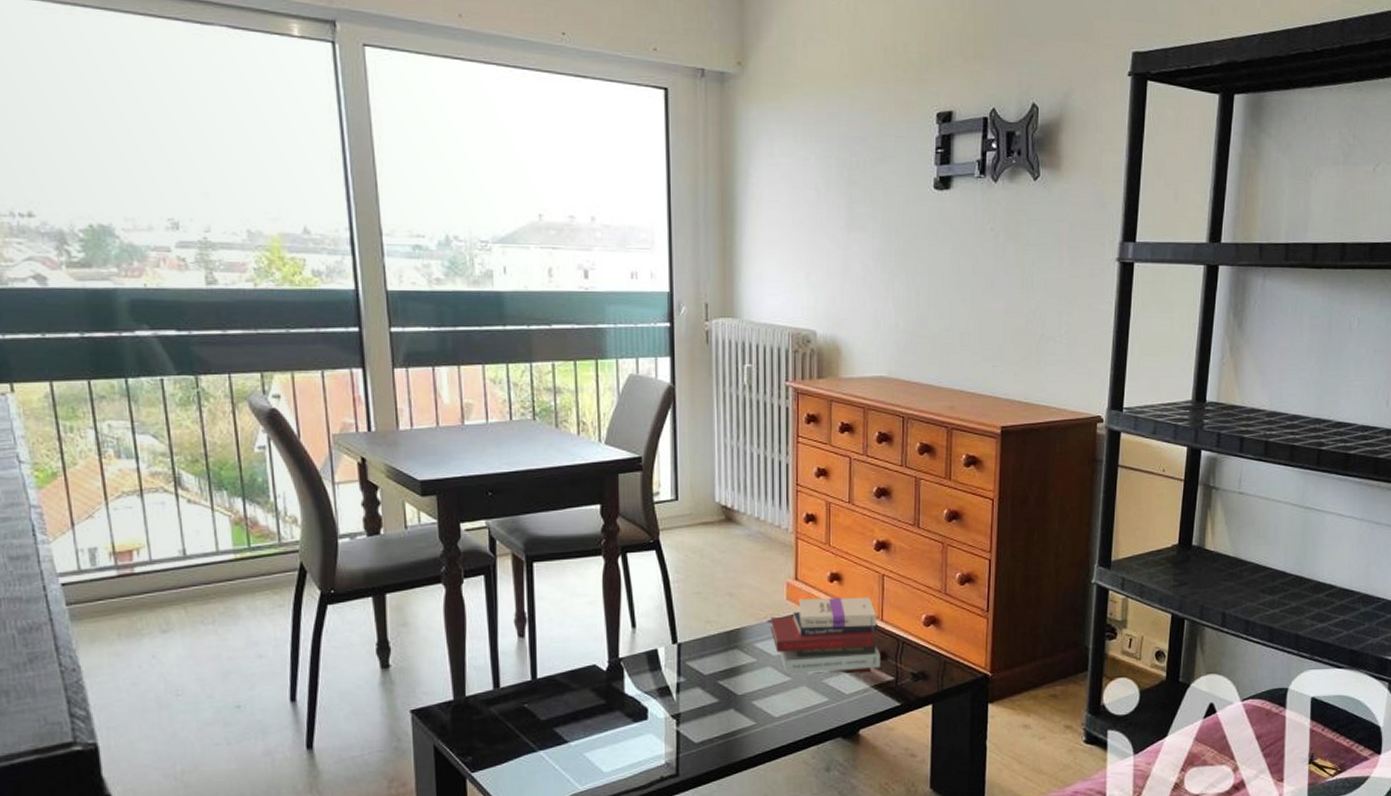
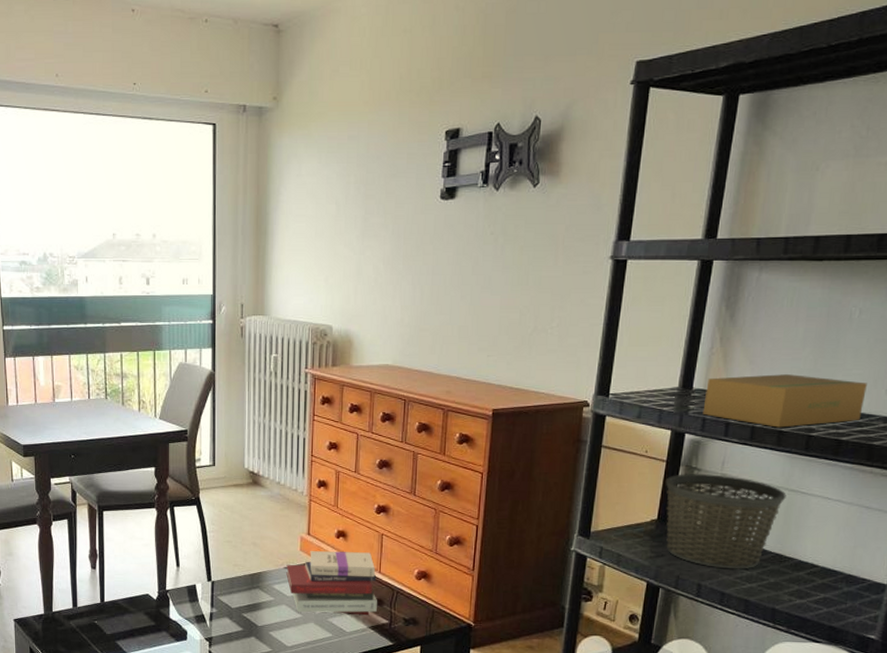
basket: none [1184,493,1302,595] -> present [665,474,786,569]
box: none [1217,386,1369,442] -> present [702,374,867,428]

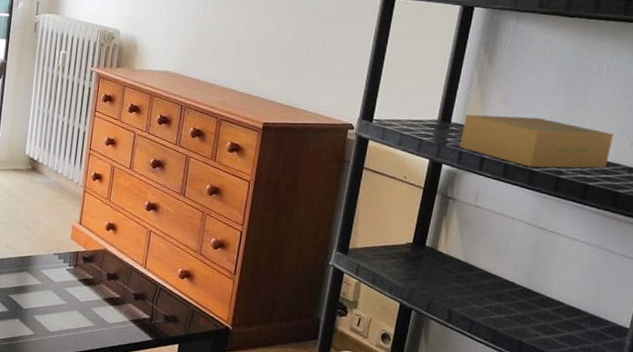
books: present [286,551,377,615] -> none [55,240,142,308]
basket: present [665,474,786,569] -> none [420,201,536,300]

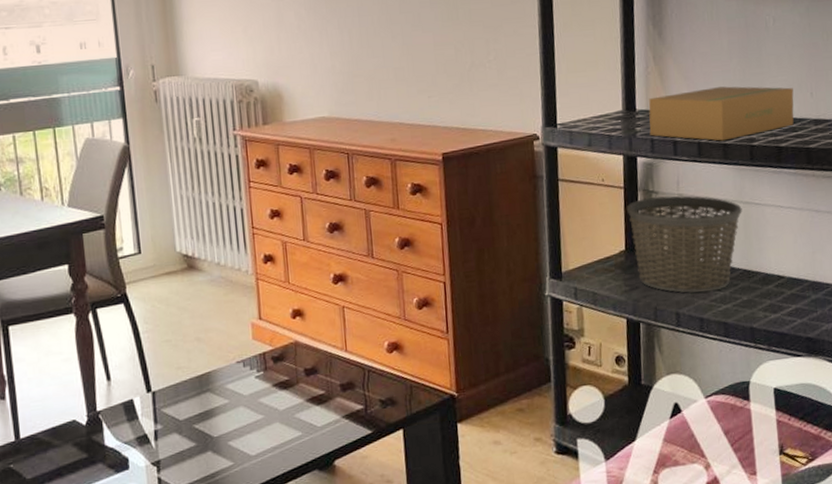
basket: none [420,201,536,300] -> present [626,195,742,293]

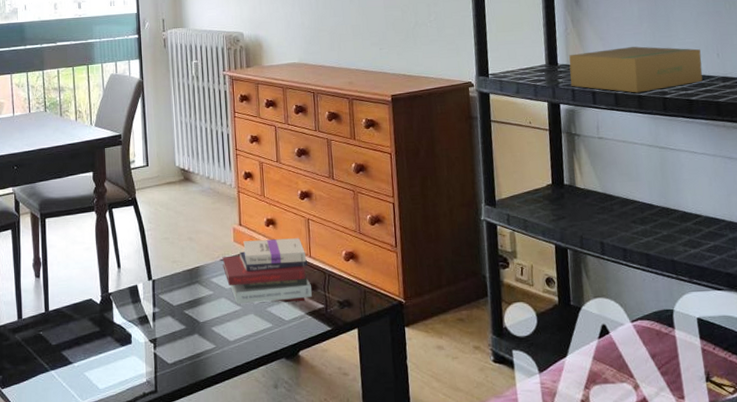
books: none [239,330,349,413] -> present [222,238,312,305]
basket: present [626,195,742,293] -> none [551,138,659,226]

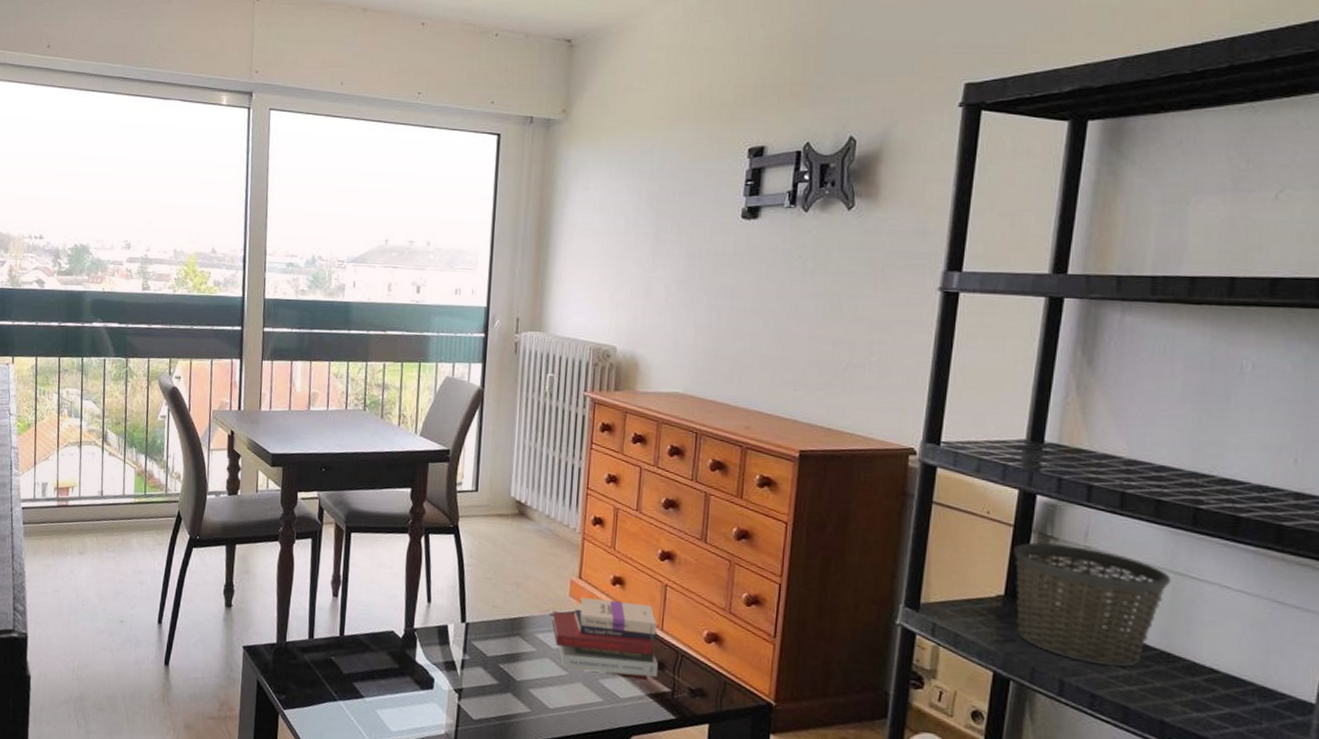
basket: none [551,138,659,226] -> present [1013,542,1171,667]
box: present [569,46,703,93] -> none [1058,431,1269,497]

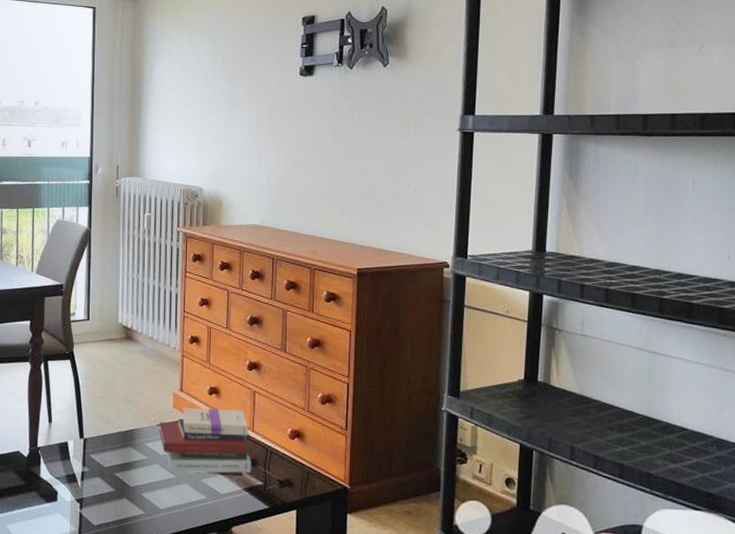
basket: present [1013,542,1171,667] -> none [528,334,647,432]

